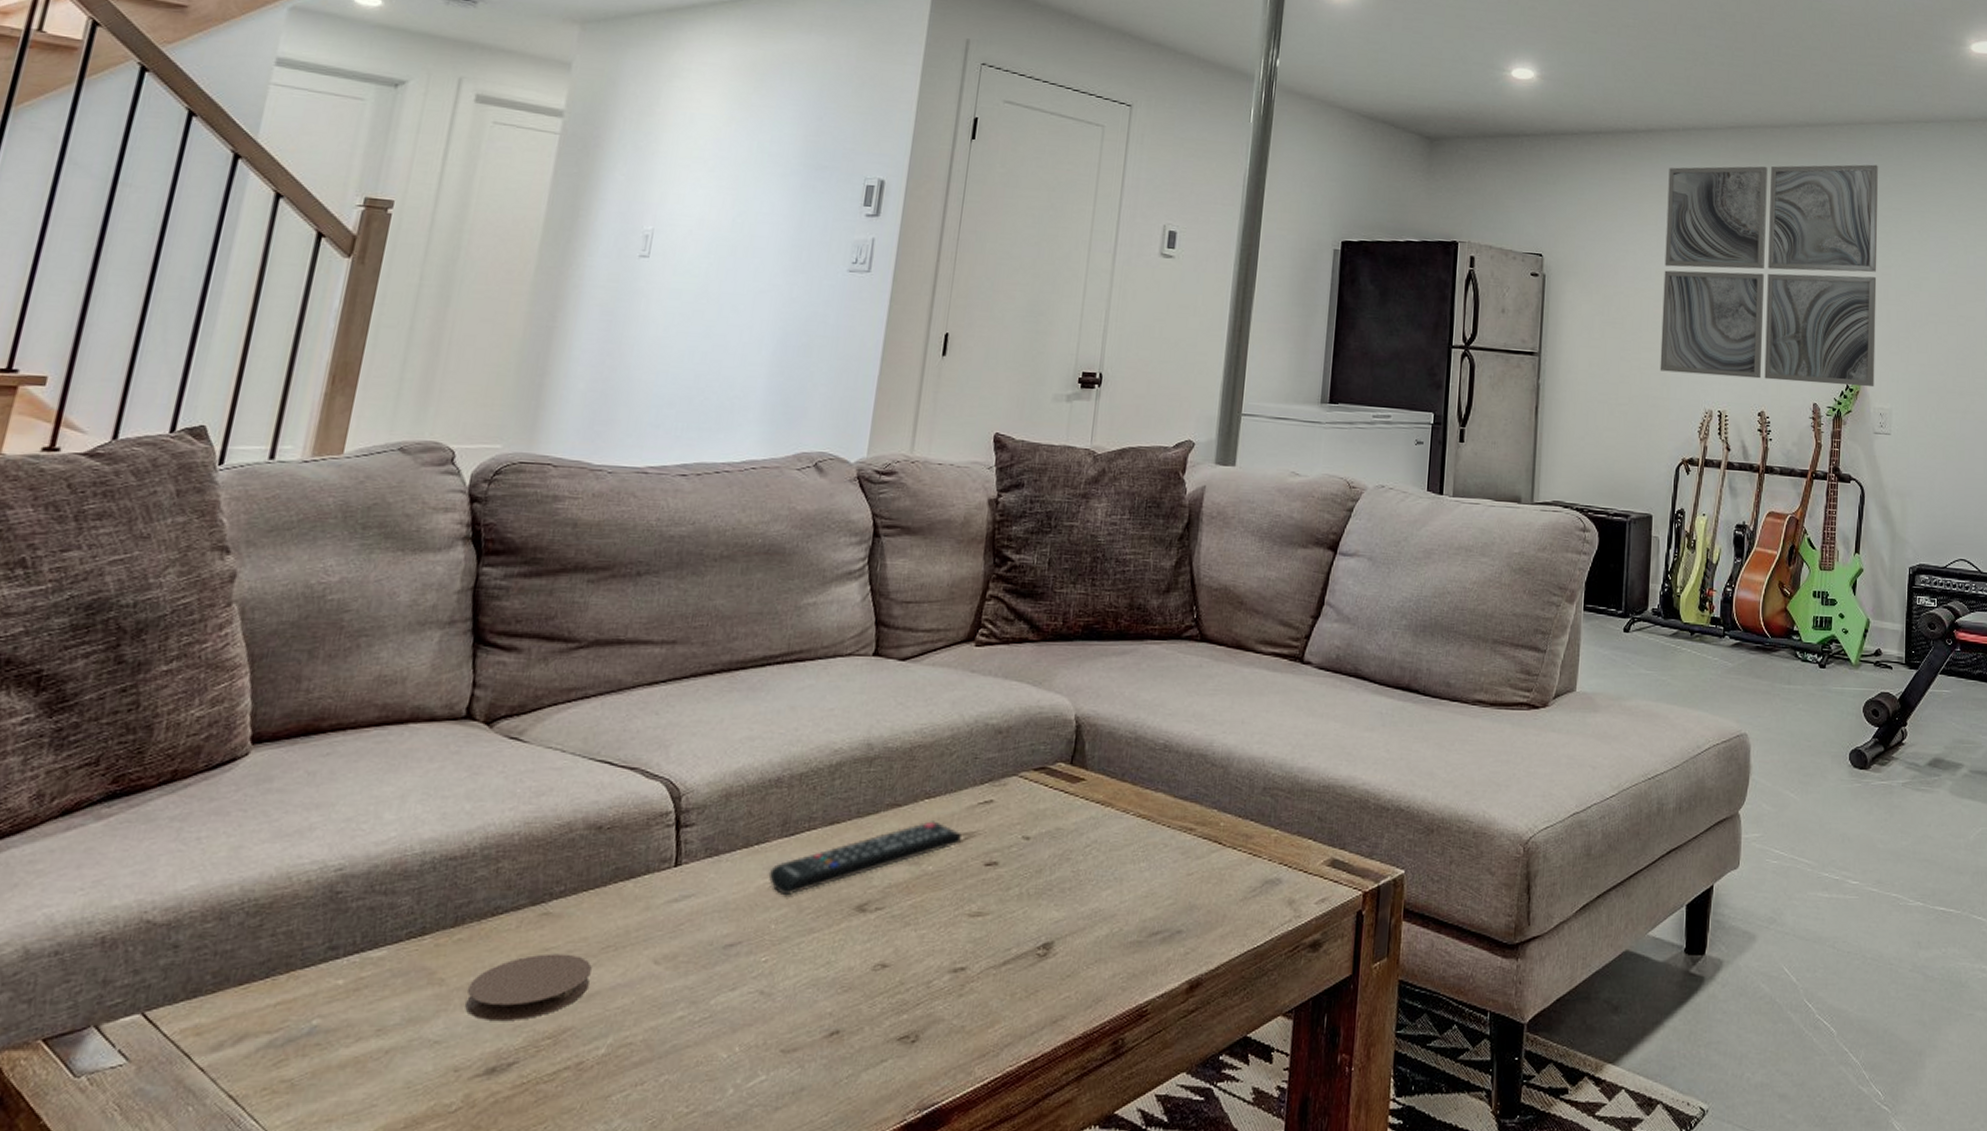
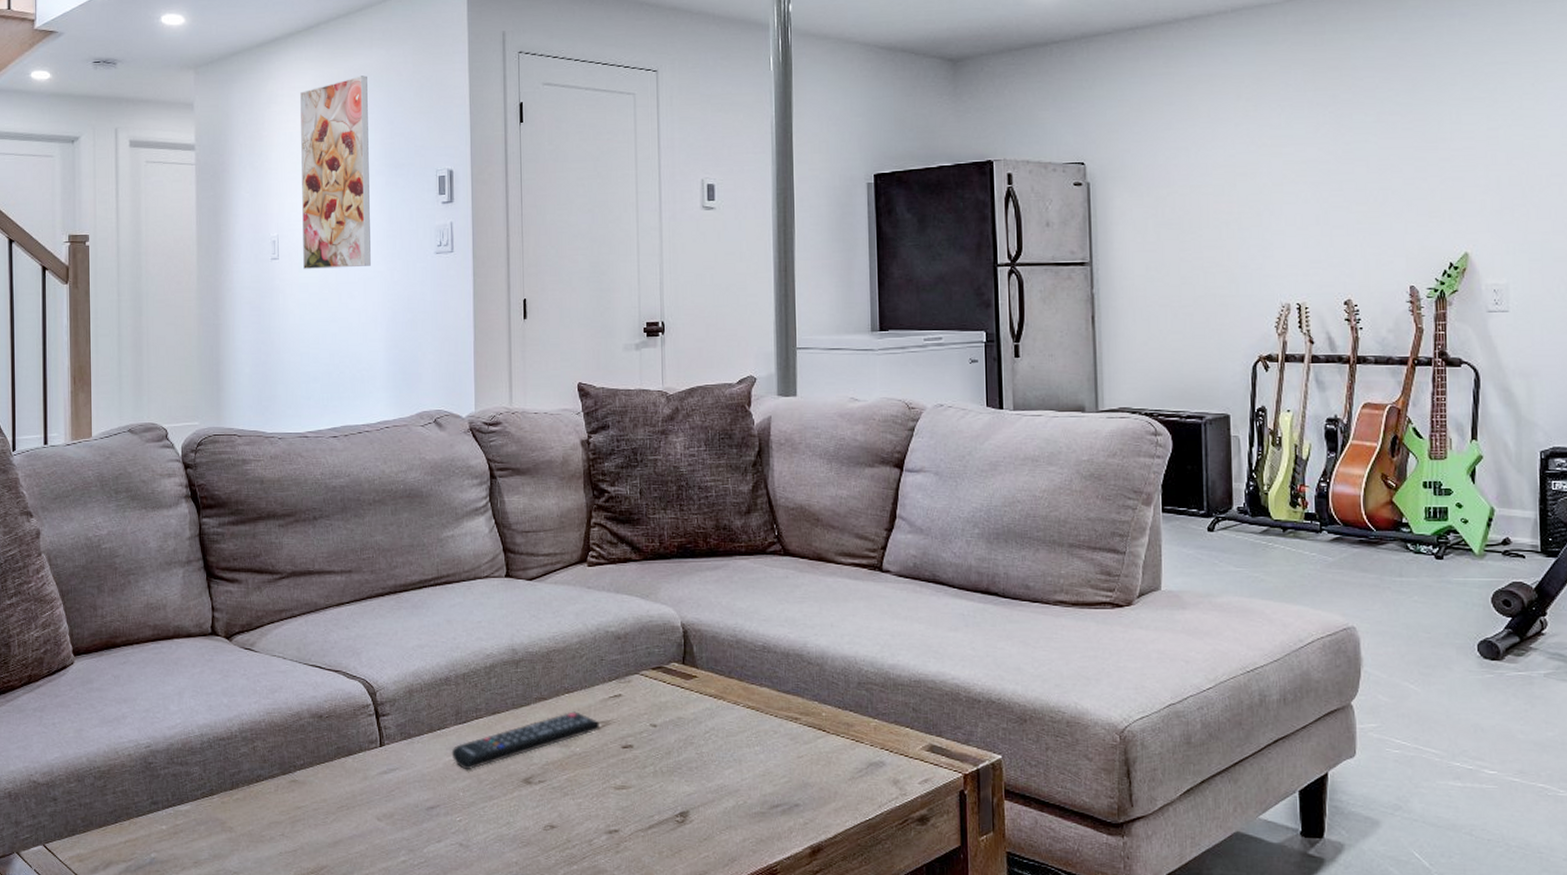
coaster: present [465,954,592,1022] -> none [250,811,333,860]
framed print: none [679,61,799,277] -> present [300,75,371,270]
wall art: present [1660,164,1878,387] -> none [1219,16,1485,269]

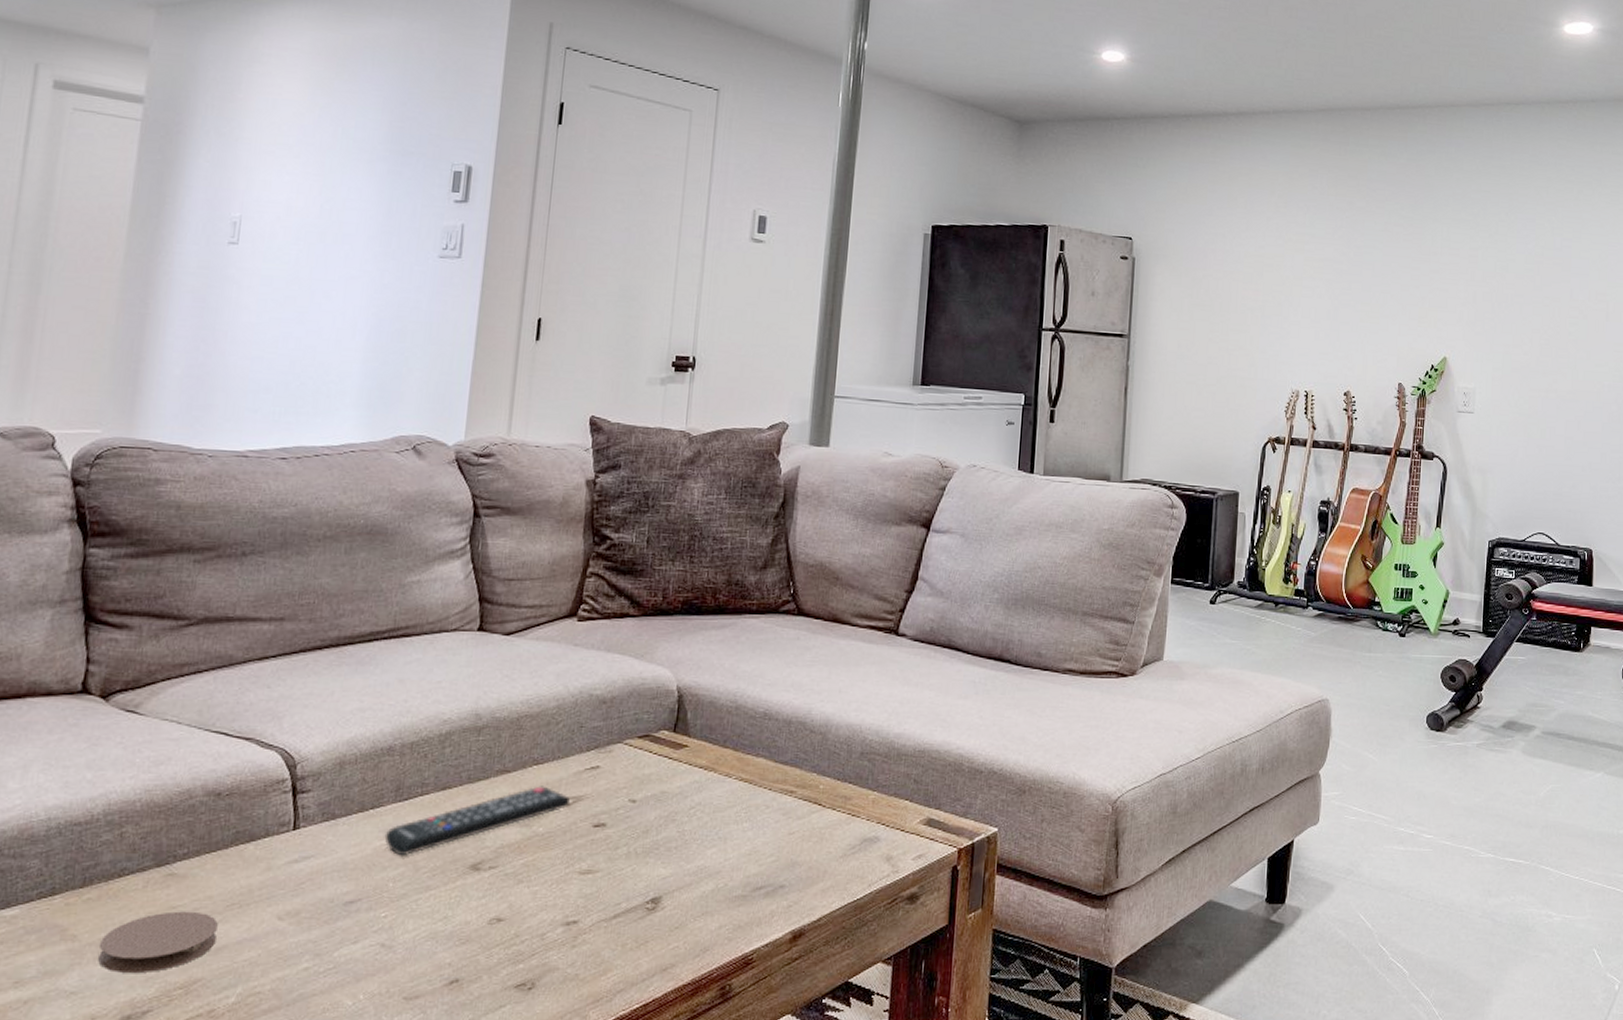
coaster: none [250,811,333,860] -> present [98,911,218,974]
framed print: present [300,75,371,270] -> none [269,46,381,264]

